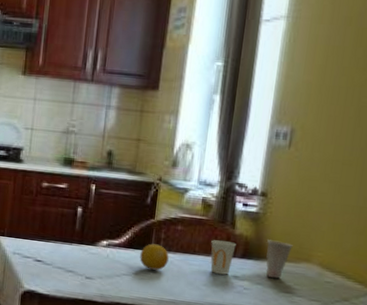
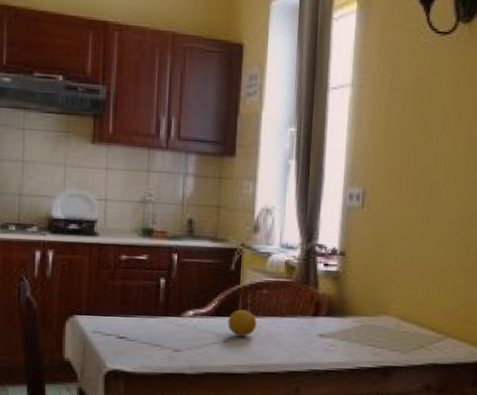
cup: present [210,240,236,275] -> none [296,301,320,334]
cup: present [265,239,293,279] -> none [348,296,372,333]

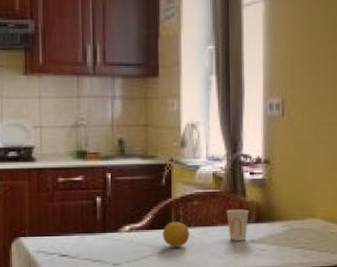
cup: none [296,301,320,334] -> present [226,209,249,241]

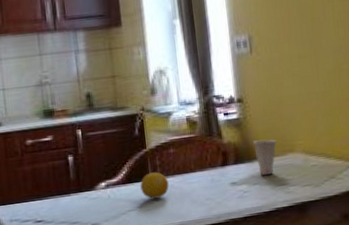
cup: present [226,209,249,241] -> none [204,151,228,186]
cup: none [276,202,298,236] -> present [253,139,276,175]

